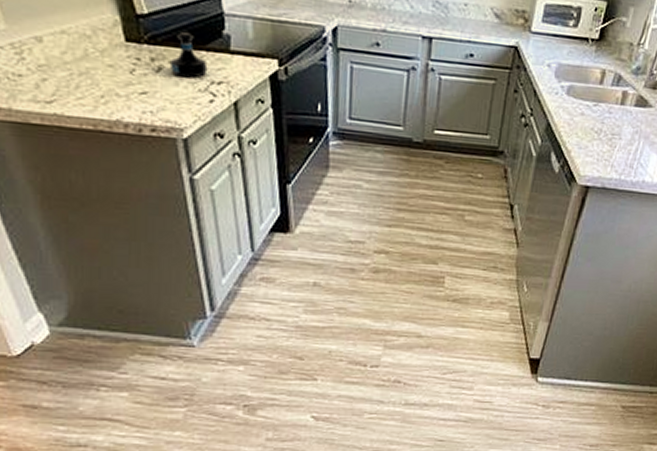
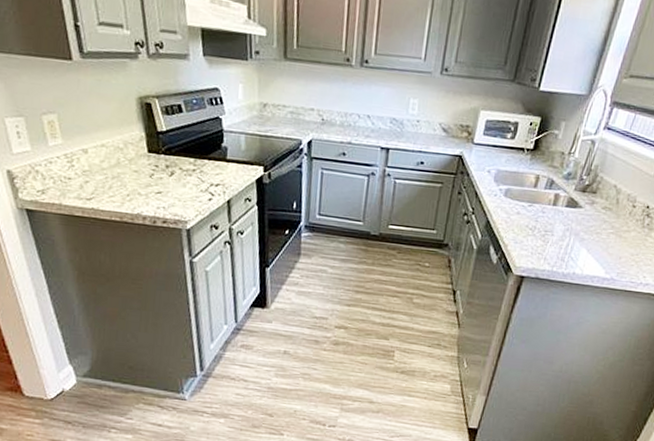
tequila bottle: present [170,32,208,79] -> none [180,145,209,181]

